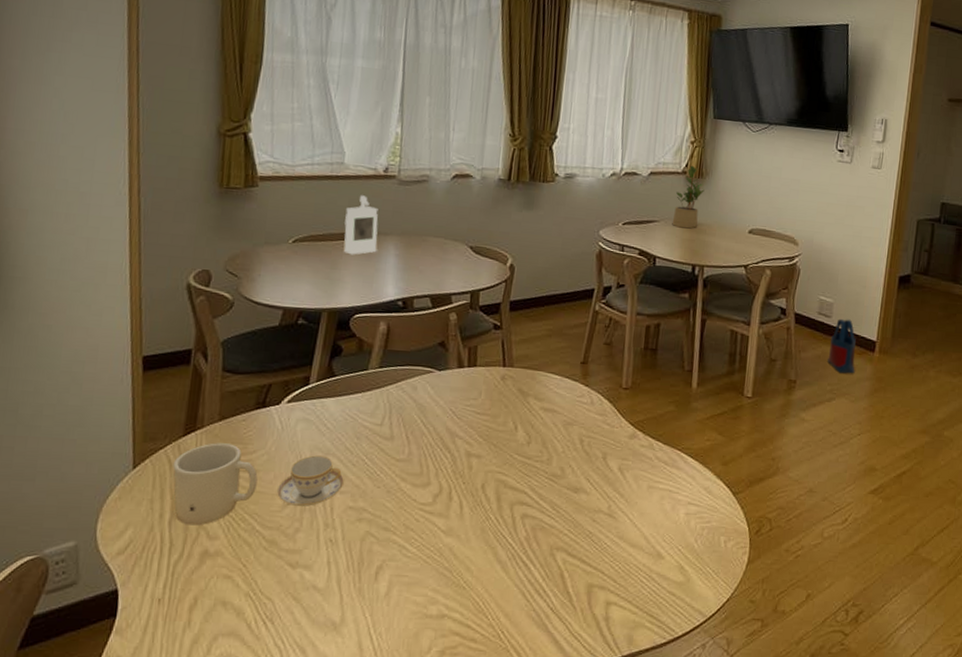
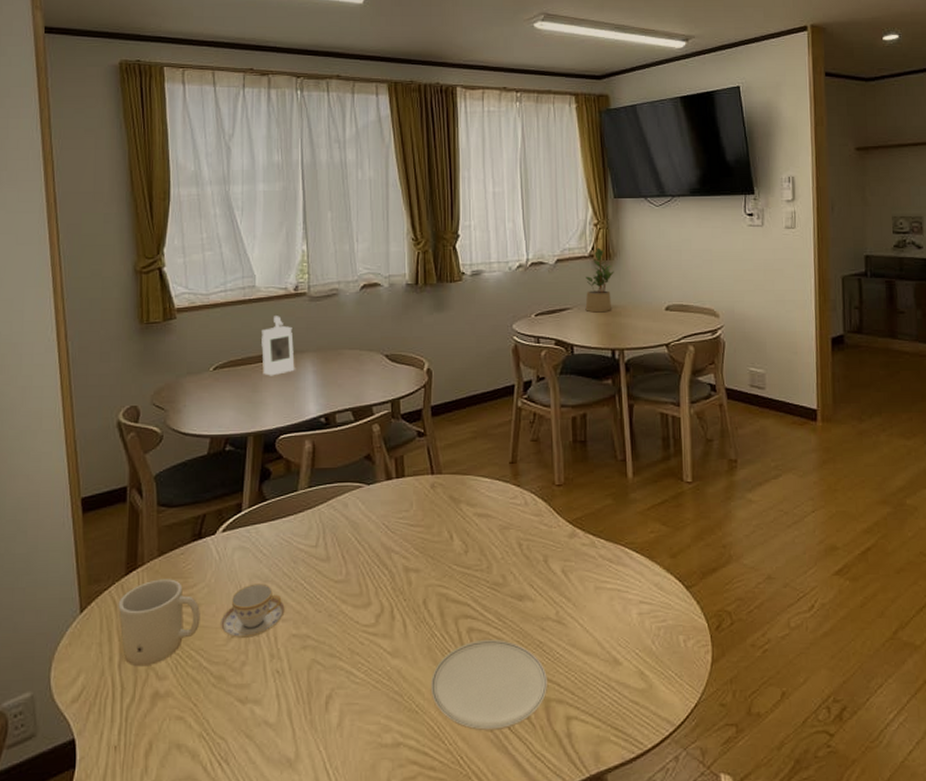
plate: none [479,525,593,610] -> present [430,639,547,731]
tote bag: present [827,318,856,374] -> none [767,389,799,447]

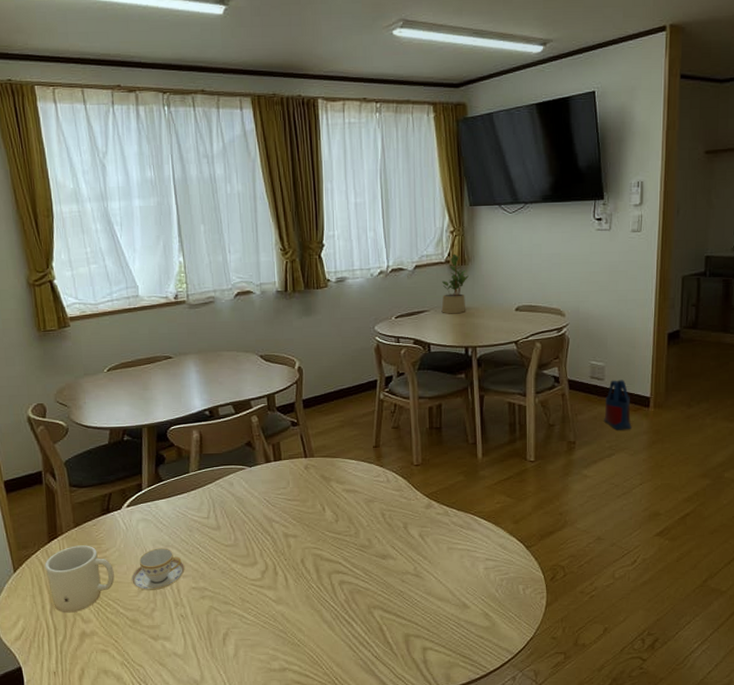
tissue box: present [261,316,295,376] -> none [147,322,180,376]
plate: present [430,639,547,731] -> none [309,589,407,659]
tote bag: none [767,389,799,447] -> present [604,379,632,430]

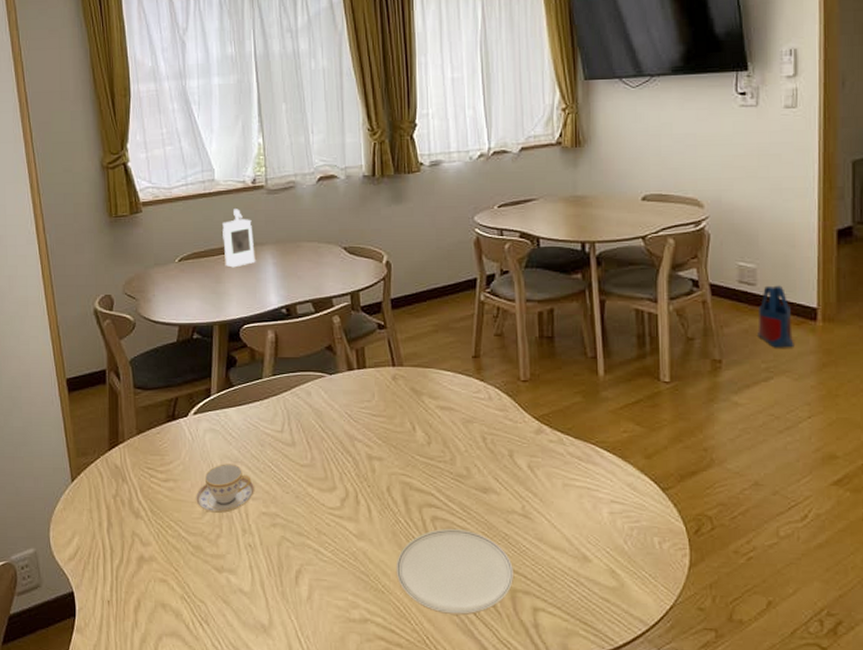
mug: present [44,545,115,613] -> none [104,455,177,533]
tissue box: none [147,322,180,376] -> present [222,209,256,268]
plate: none [309,589,407,659] -> present [395,528,513,616]
potted plant: present [441,254,469,314] -> none [552,134,584,204]

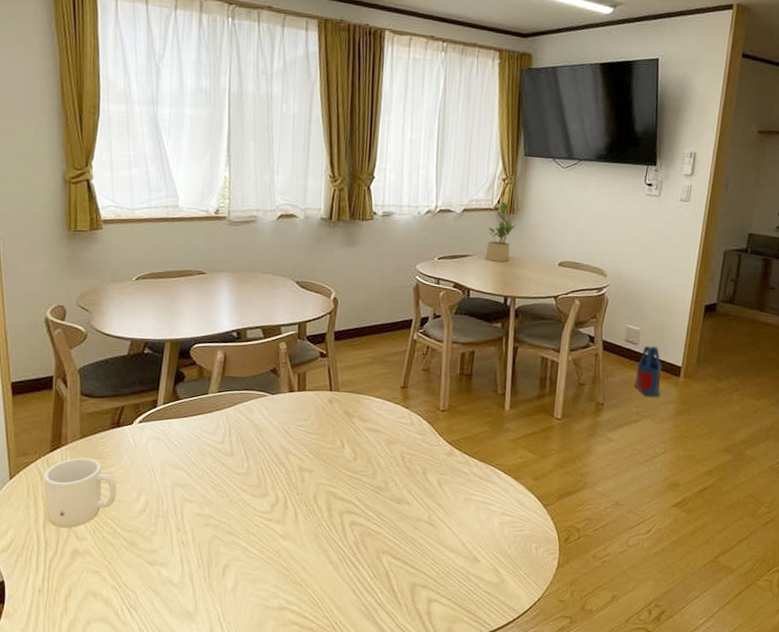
mug: none [104,455,177,533] -> present [43,457,117,529]
teacup: present [195,464,256,513] -> none [133,469,193,513]
tissue box: present [222,209,256,268] -> none [181,235,212,291]
plate: present [395,528,513,616] -> none [314,532,415,605]
potted plant: none [552,134,584,204] -> present [485,201,516,263]

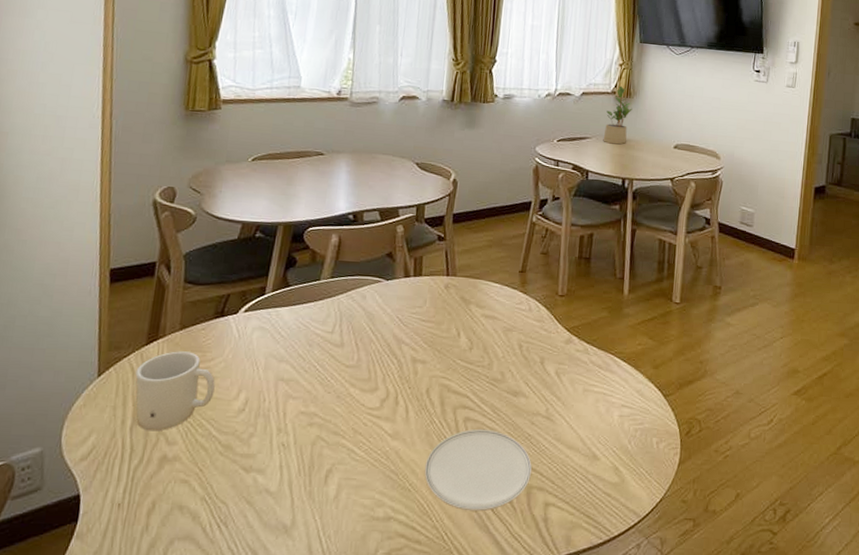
plate: none [314,532,415,605] -> present [424,428,532,512]
tote bag: present [634,345,662,397] -> none [750,227,776,280]

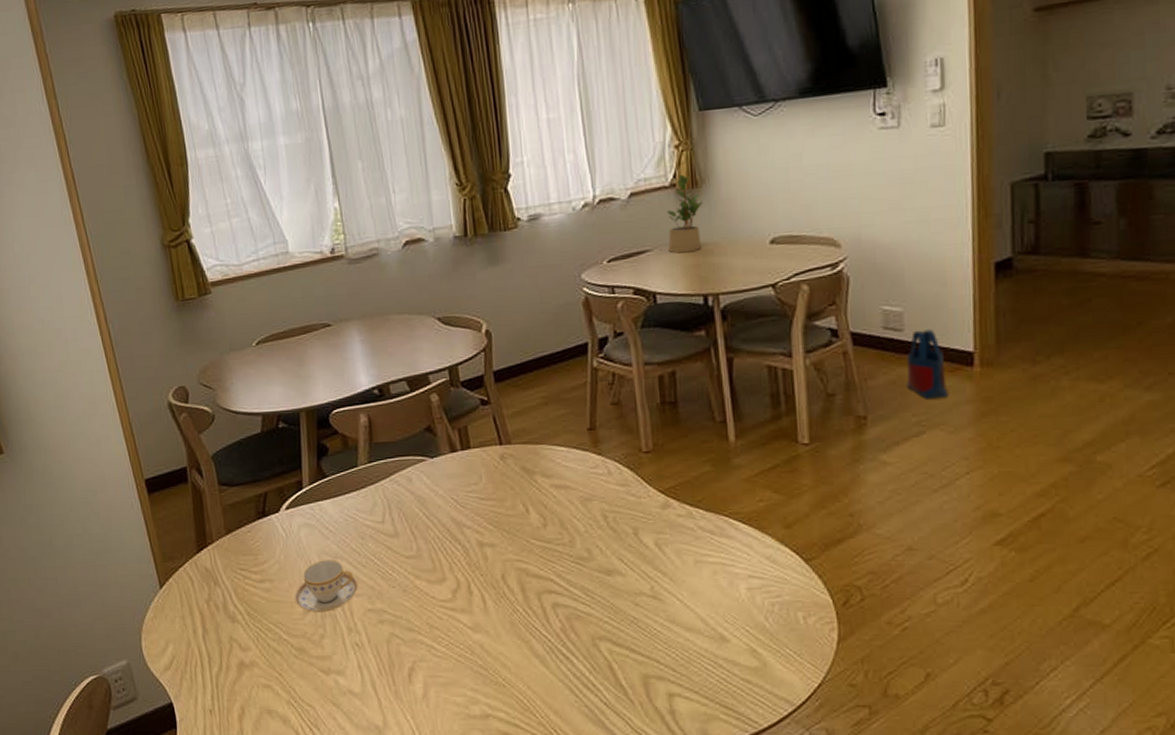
mug: present [135,351,215,432] -> none [194,556,275,639]
teacup: none [232,362,298,412] -> present [294,559,359,612]
plate: present [424,428,532,512] -> none [516,614,645,706]
tote bag: none [750,227,776,280] -> present [906,329,949,399]

